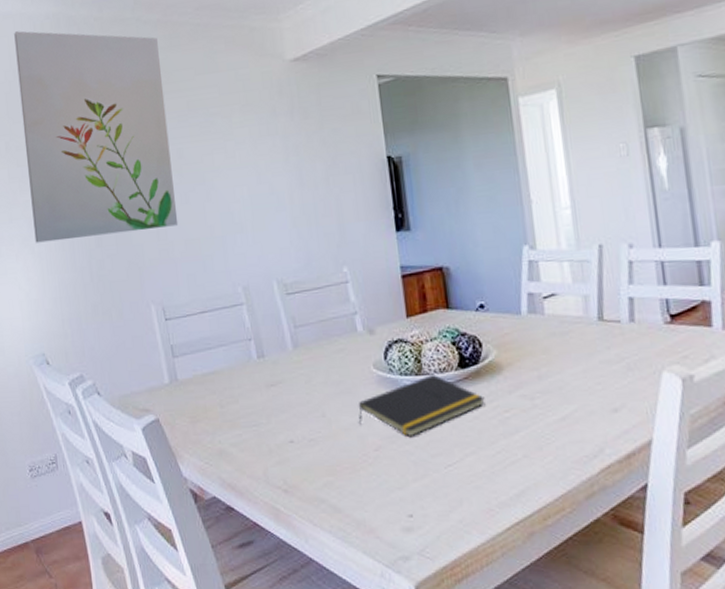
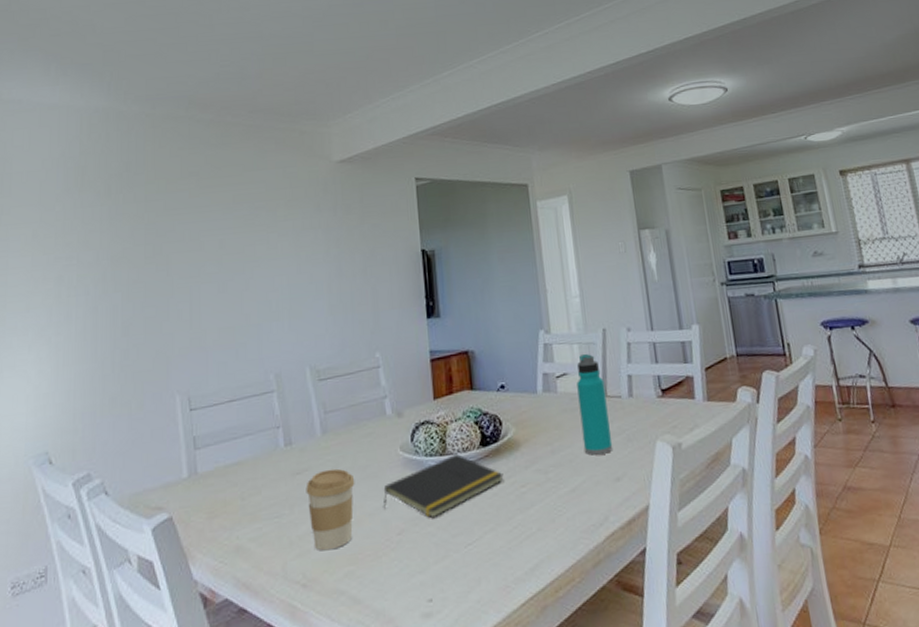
wall art: present [14,31,179,243] -> none [53,122,214,333]
coffee cup: none [280,382,329,461] -> present [306,468,355,551]
water bottle: none [567,273,610,383] -> present [577,354,613,455]

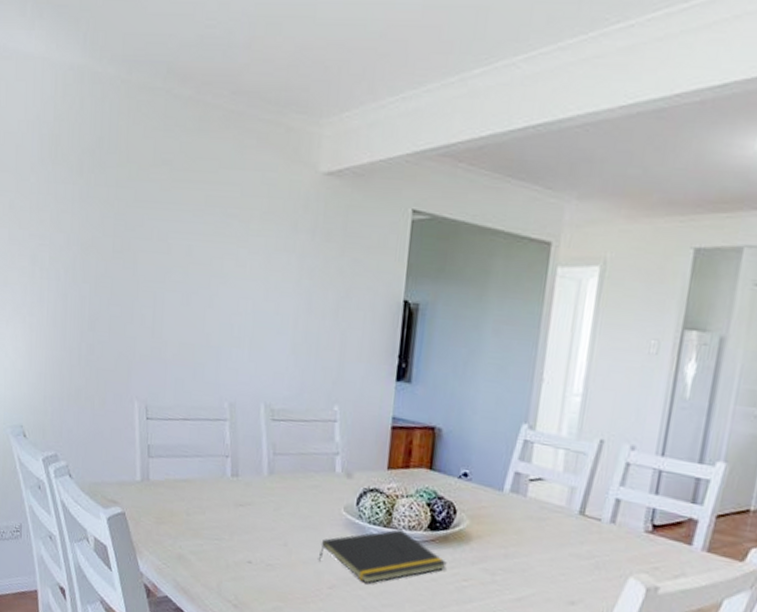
coffee cup: present [306,468,355,551] -> none [246,509,295,584]
water bottle: present [577,354,613,455] -> none [541,463,586,574]

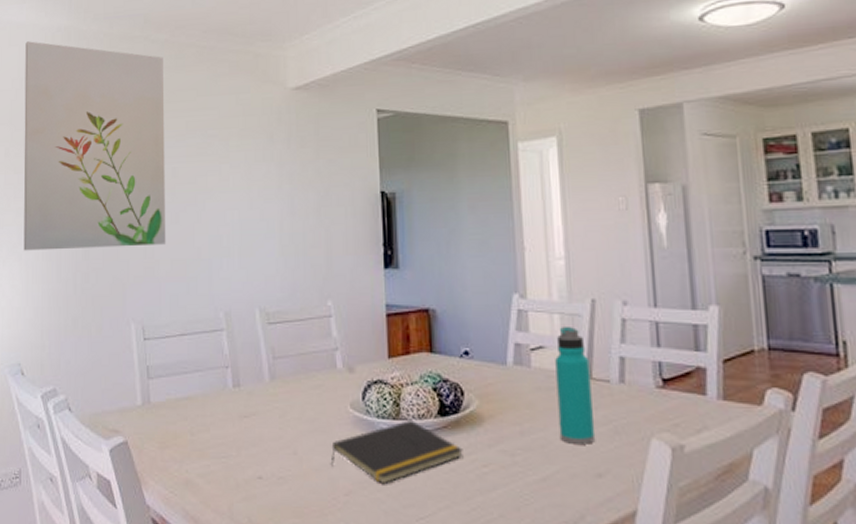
wall art: none [28,77,186,326] -> present [23,41,166,251]
water bottle: none [541,463,586,574] -> present [555,327,596,444]

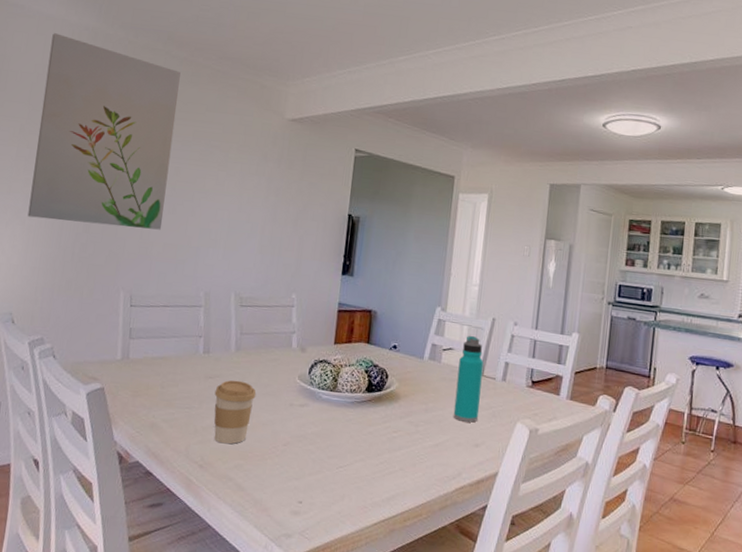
coffee cup: none [253,417,303,499] -> present [214,380,257,444]
notepad: present [330,420,463,485] -> none [275,393,381,440]

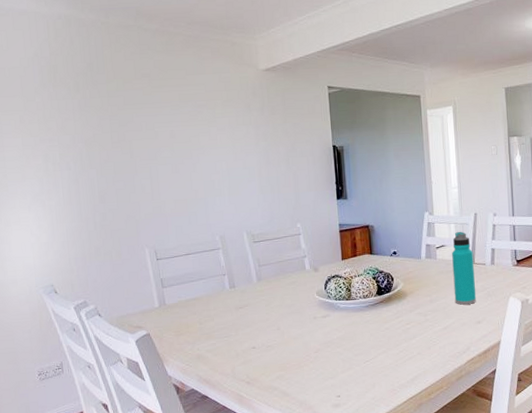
wall art: present [27,33,181,230] -> none [29,26,170,198]
coffee cup: present [214,380,257,444] -> none [246,305,283,361]

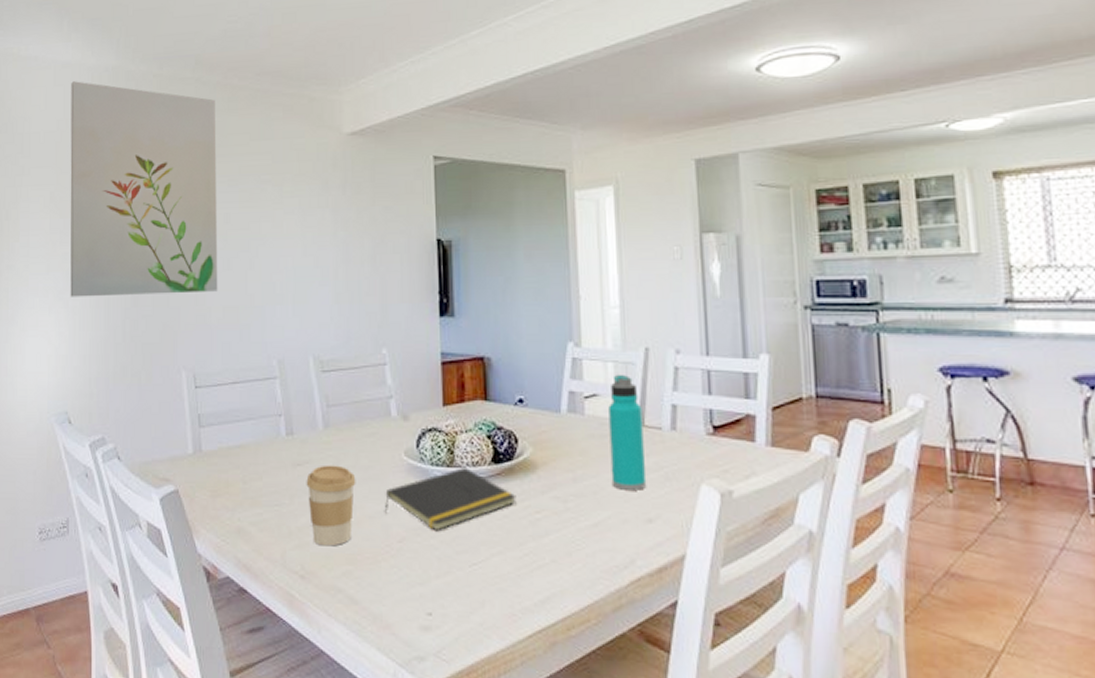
wall art: none [29,26,170,198] -> present [70,81,218,297]
coffee cup: none [246,305,283,361] -> present [306,465,356,547]
notepad: none [304,300,394,343] -> present [384,468,517,532]

